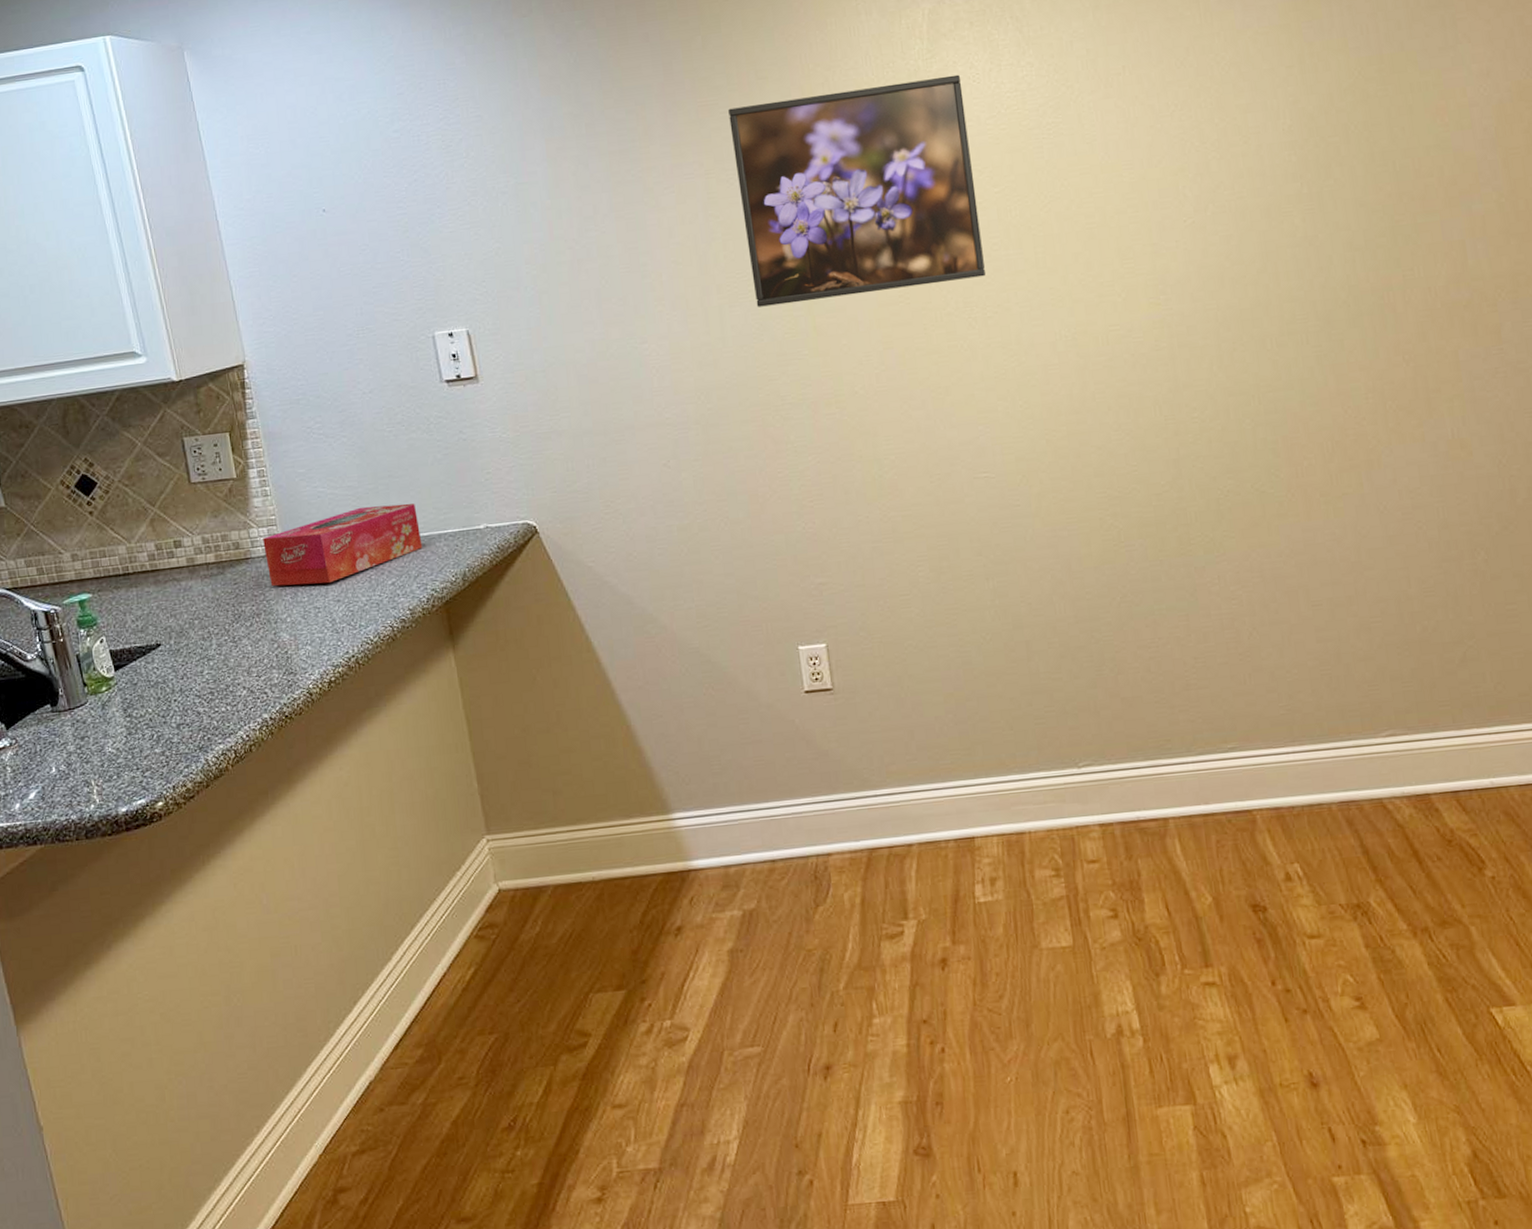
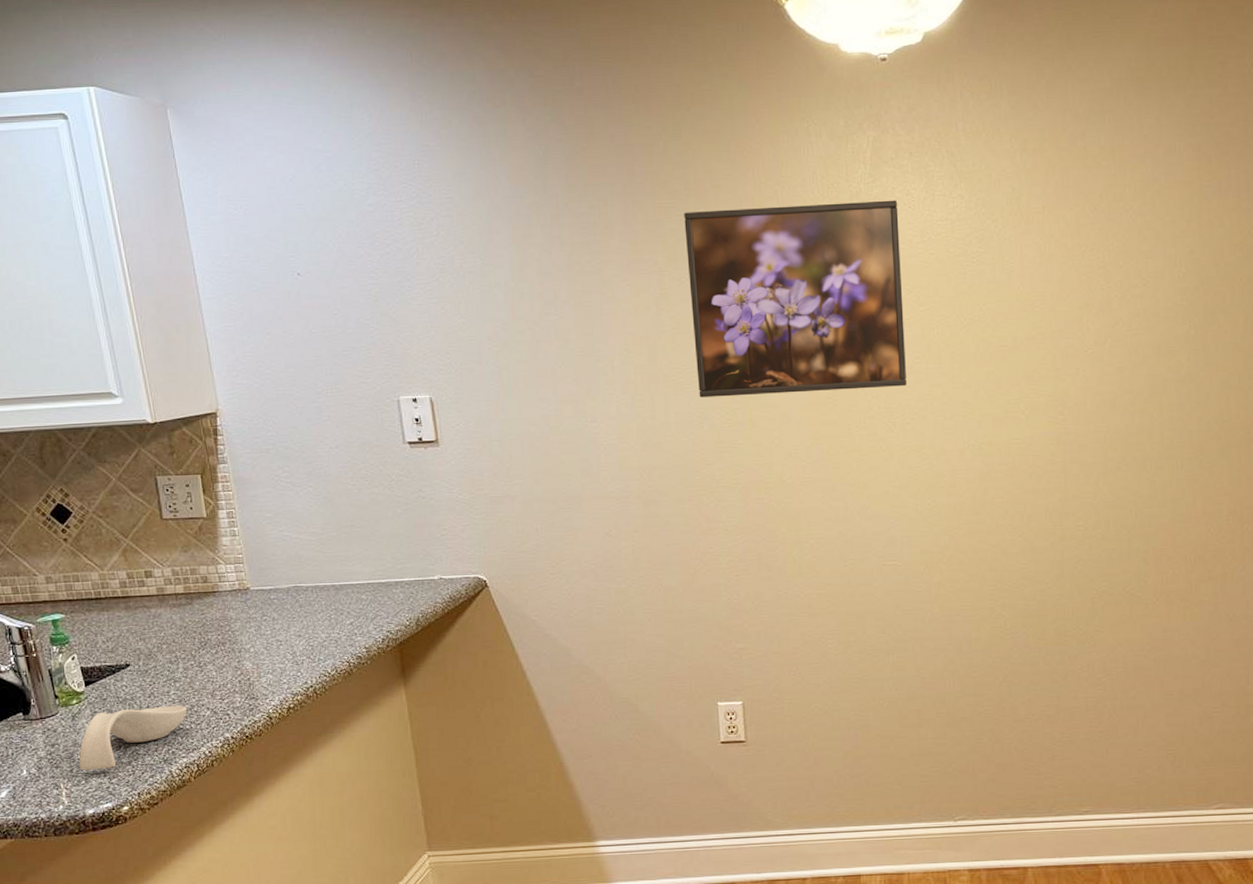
spoon rest: none [110,685,222,764] -> present [79,705,187,770]
tissue box: present [263,503,423,587] -> none [230,551,380,620]

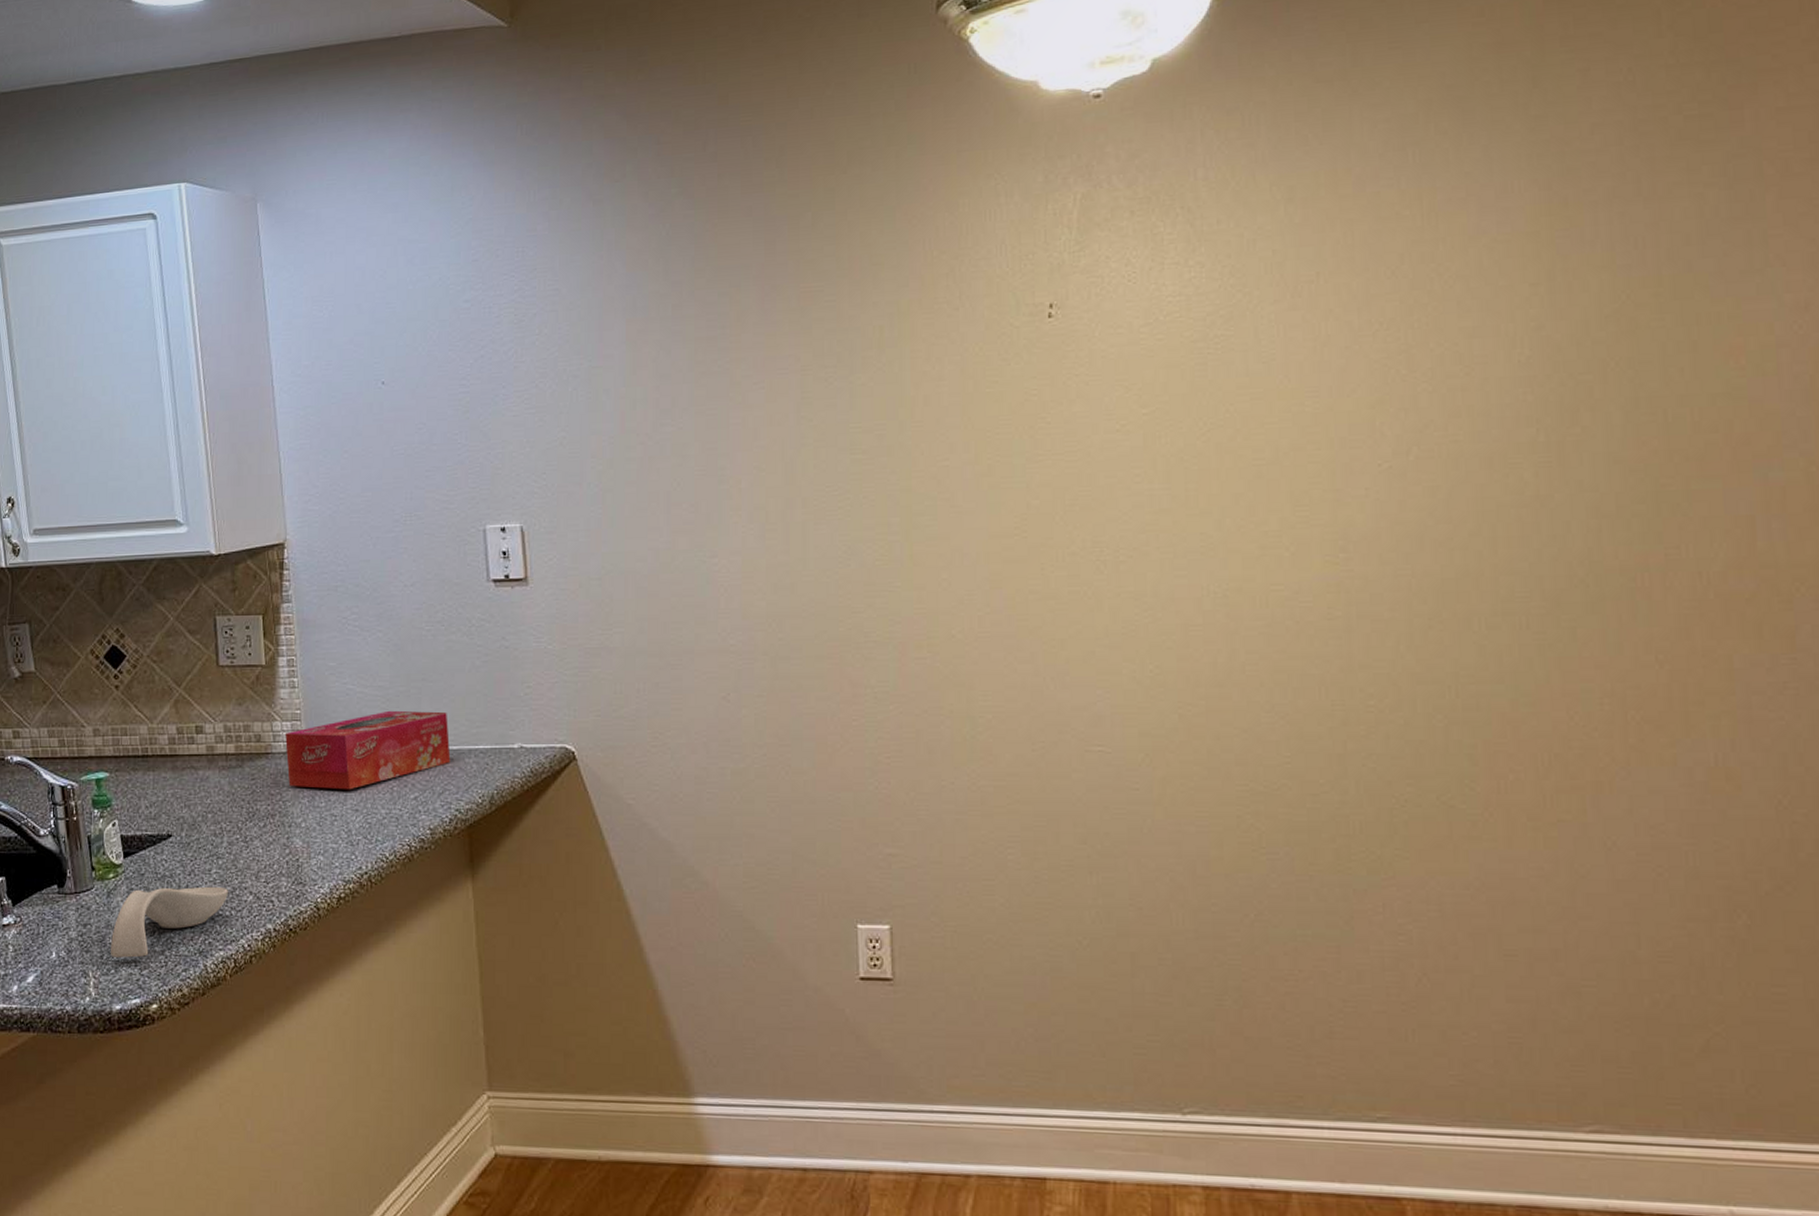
tissue box: none [230,551,380,620] -> present [285,710,451,790]
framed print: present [684,200,908,398] -> none [835,272,1123,527]

